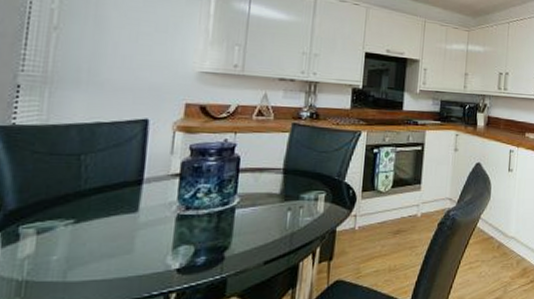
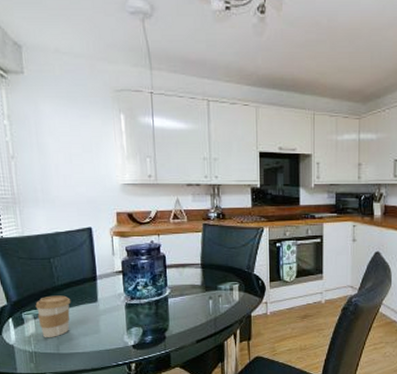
coffee cup: none [42,203,100,260] -> present [35,295,71,337]

